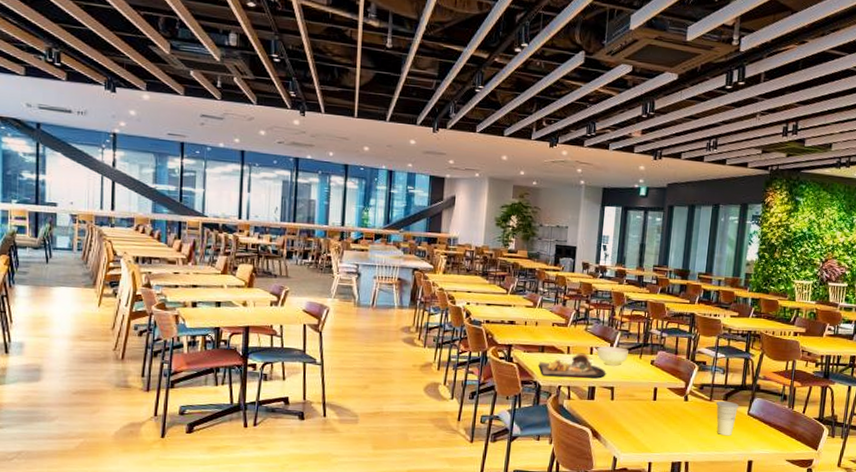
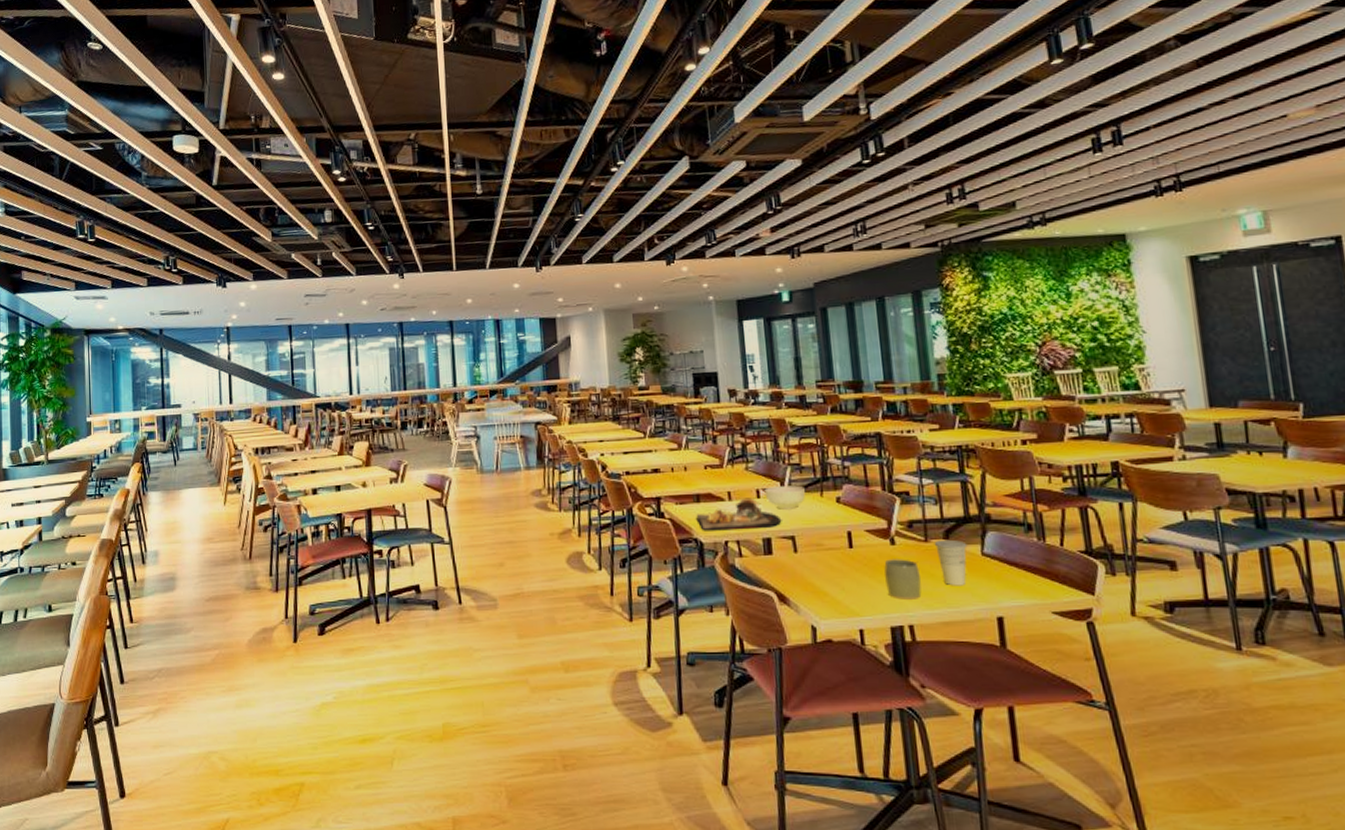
mug: none [674,411,702,443] -> present [884,559,922,600]

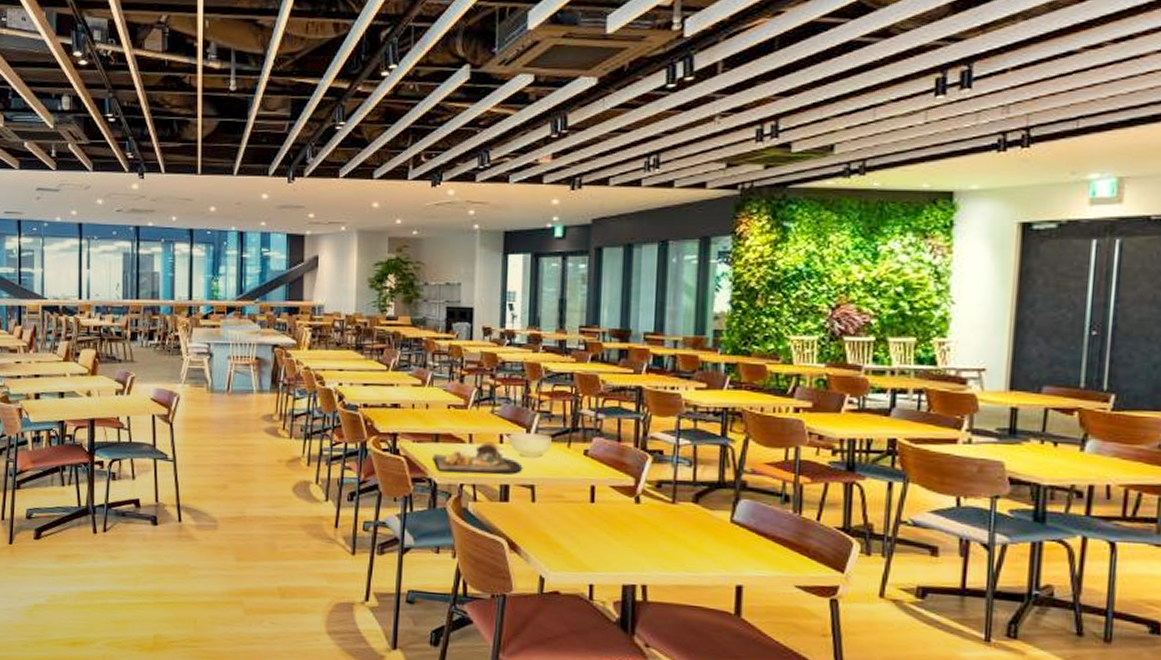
mug: present [884,559,922,600] -> none [624,517,663,560]
cup: present [934,539,968,586] -> none [681,502,717,551]

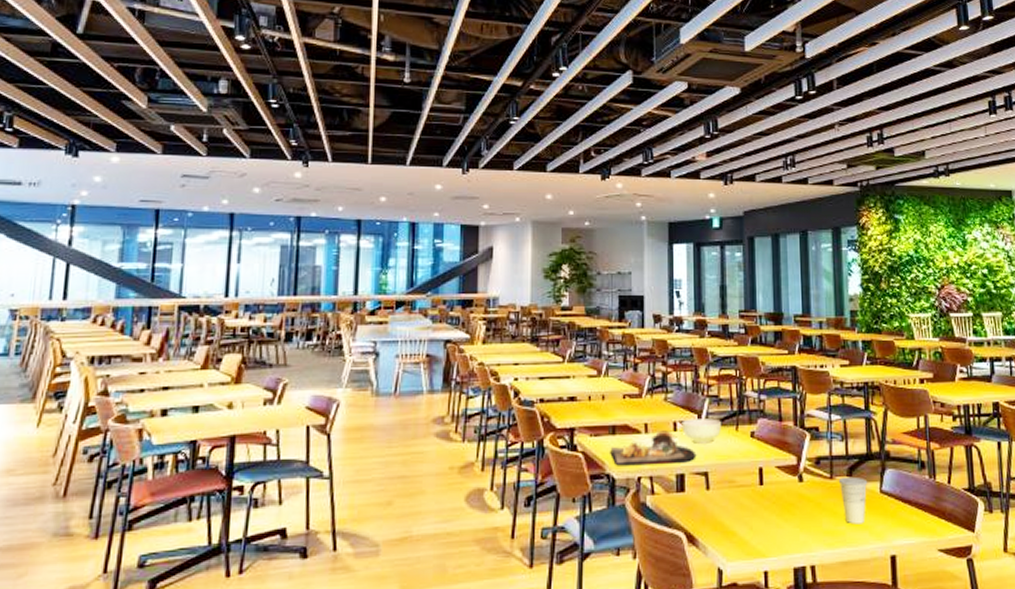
cup: none [681,502,717,551] -> present [838,476,868,525]

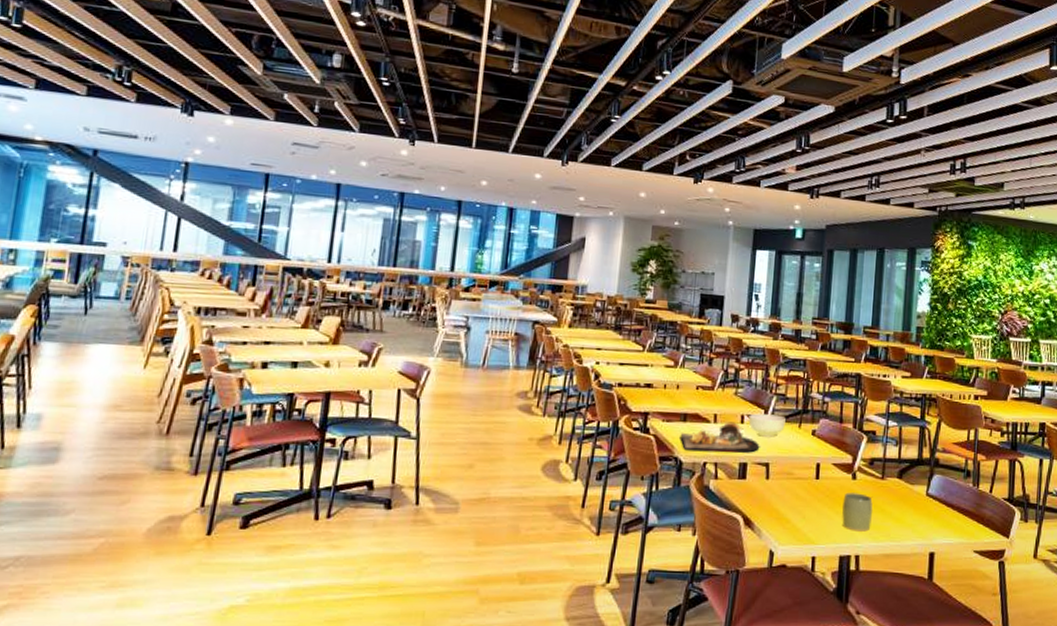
mug: none [791,496,825,539] -> present [842,492,873,532]
cup: present [838,476,868,525] -> none [888,478,916,522]

